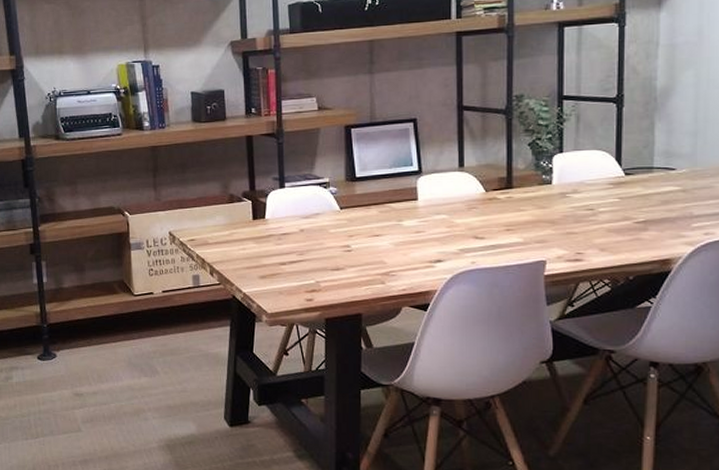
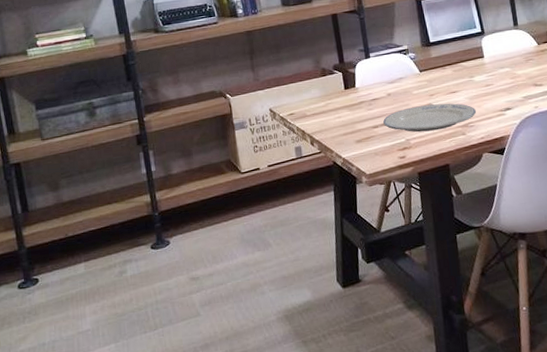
plate: none [292,247,400,275] -> present [383,103,476,132]

